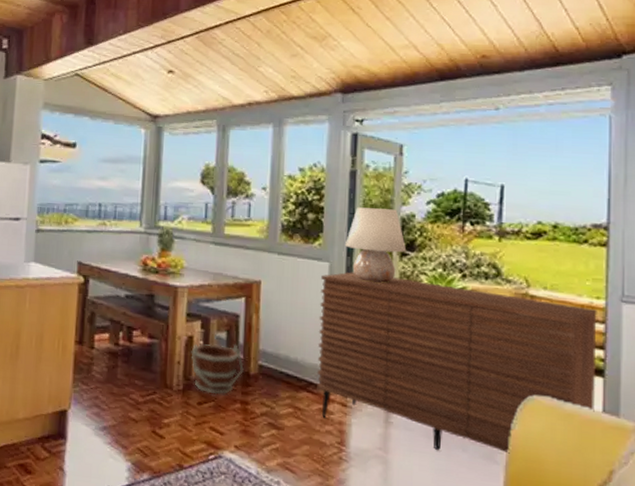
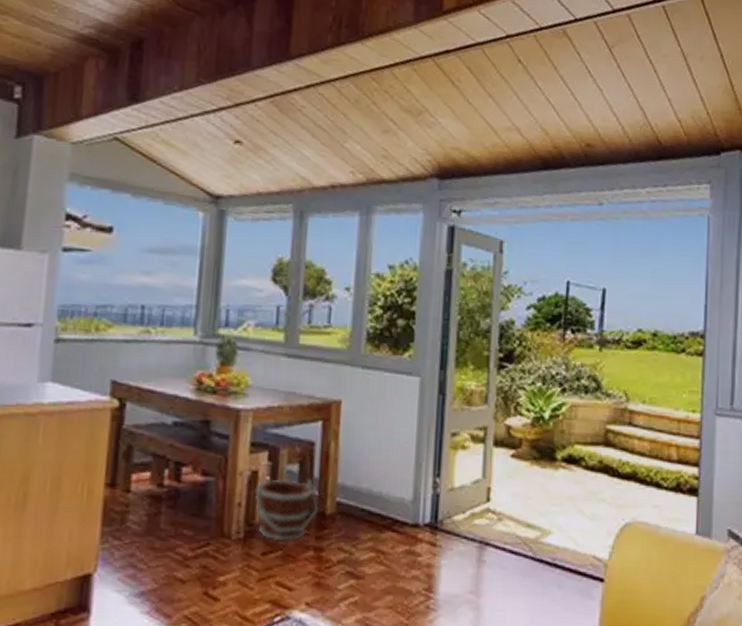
sideboard: present [316,272,597,454] -> none [403,387,693,589]
table lamp: present [345,207,407,283] -> none [439,312,505,400]

